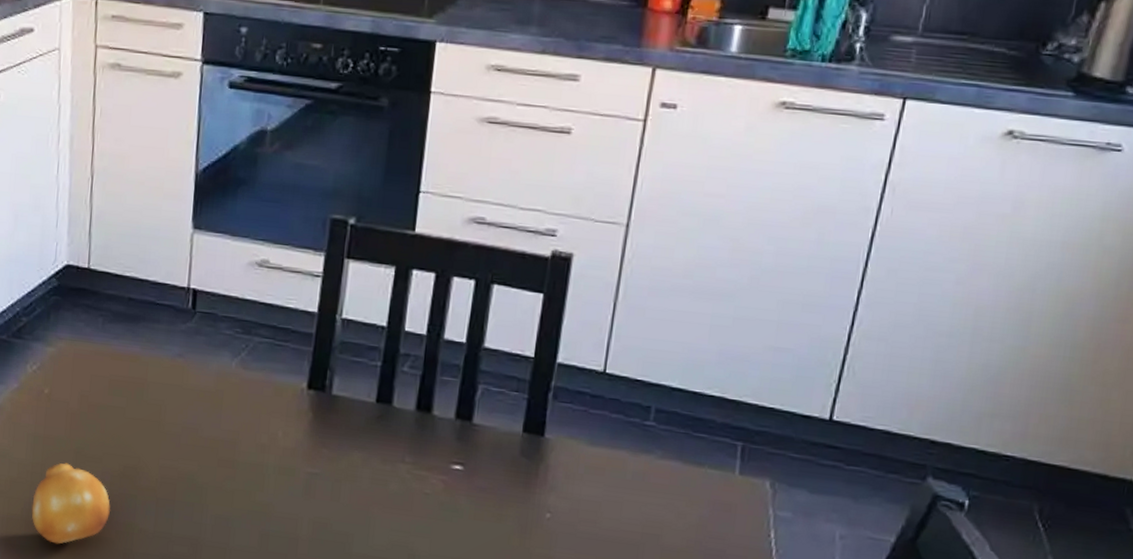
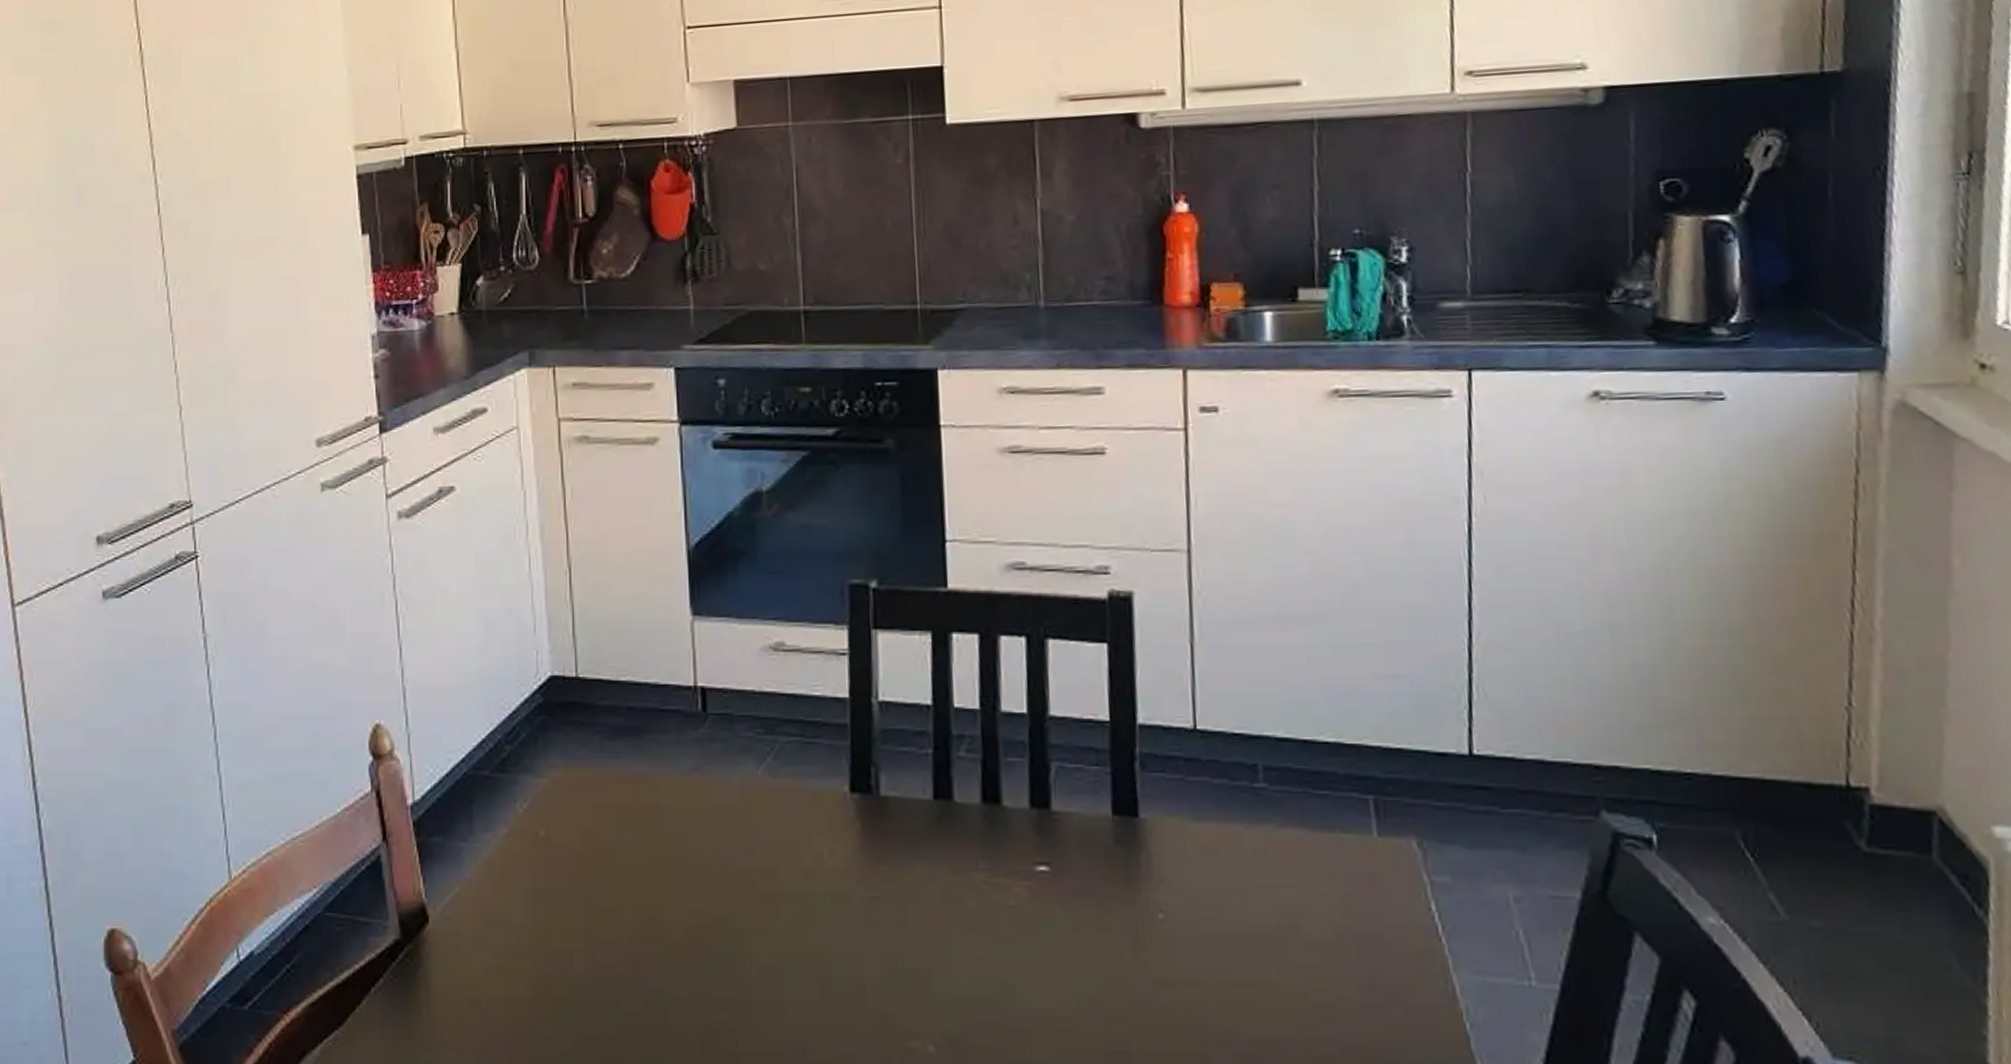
fruit: present [31,463,110,545] -> none [538,921,634,1028]

